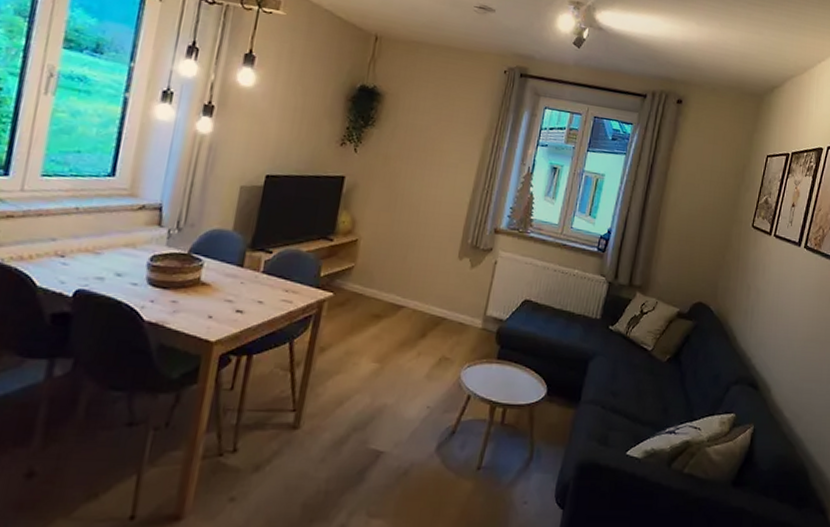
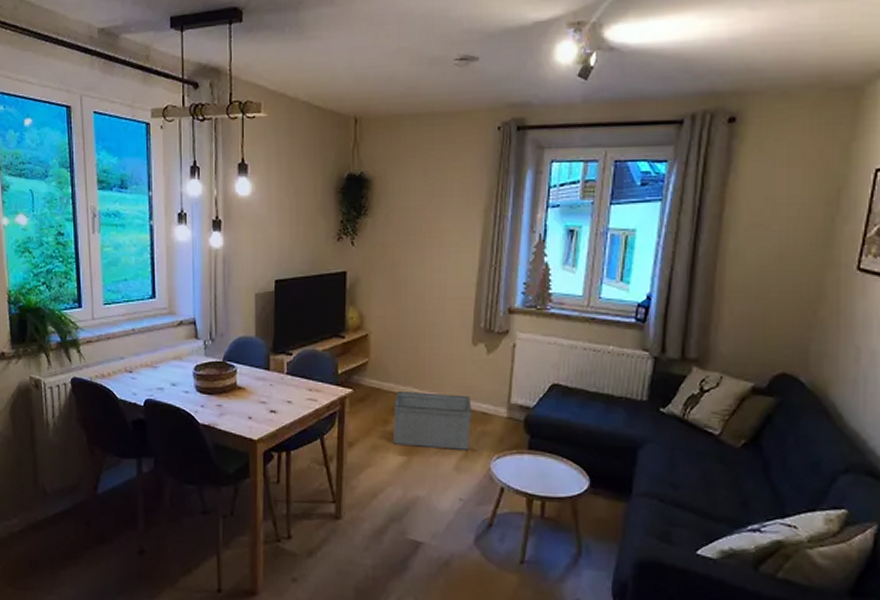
storage bin: none [367,298,451,359] -> present [392,392,472,450]

